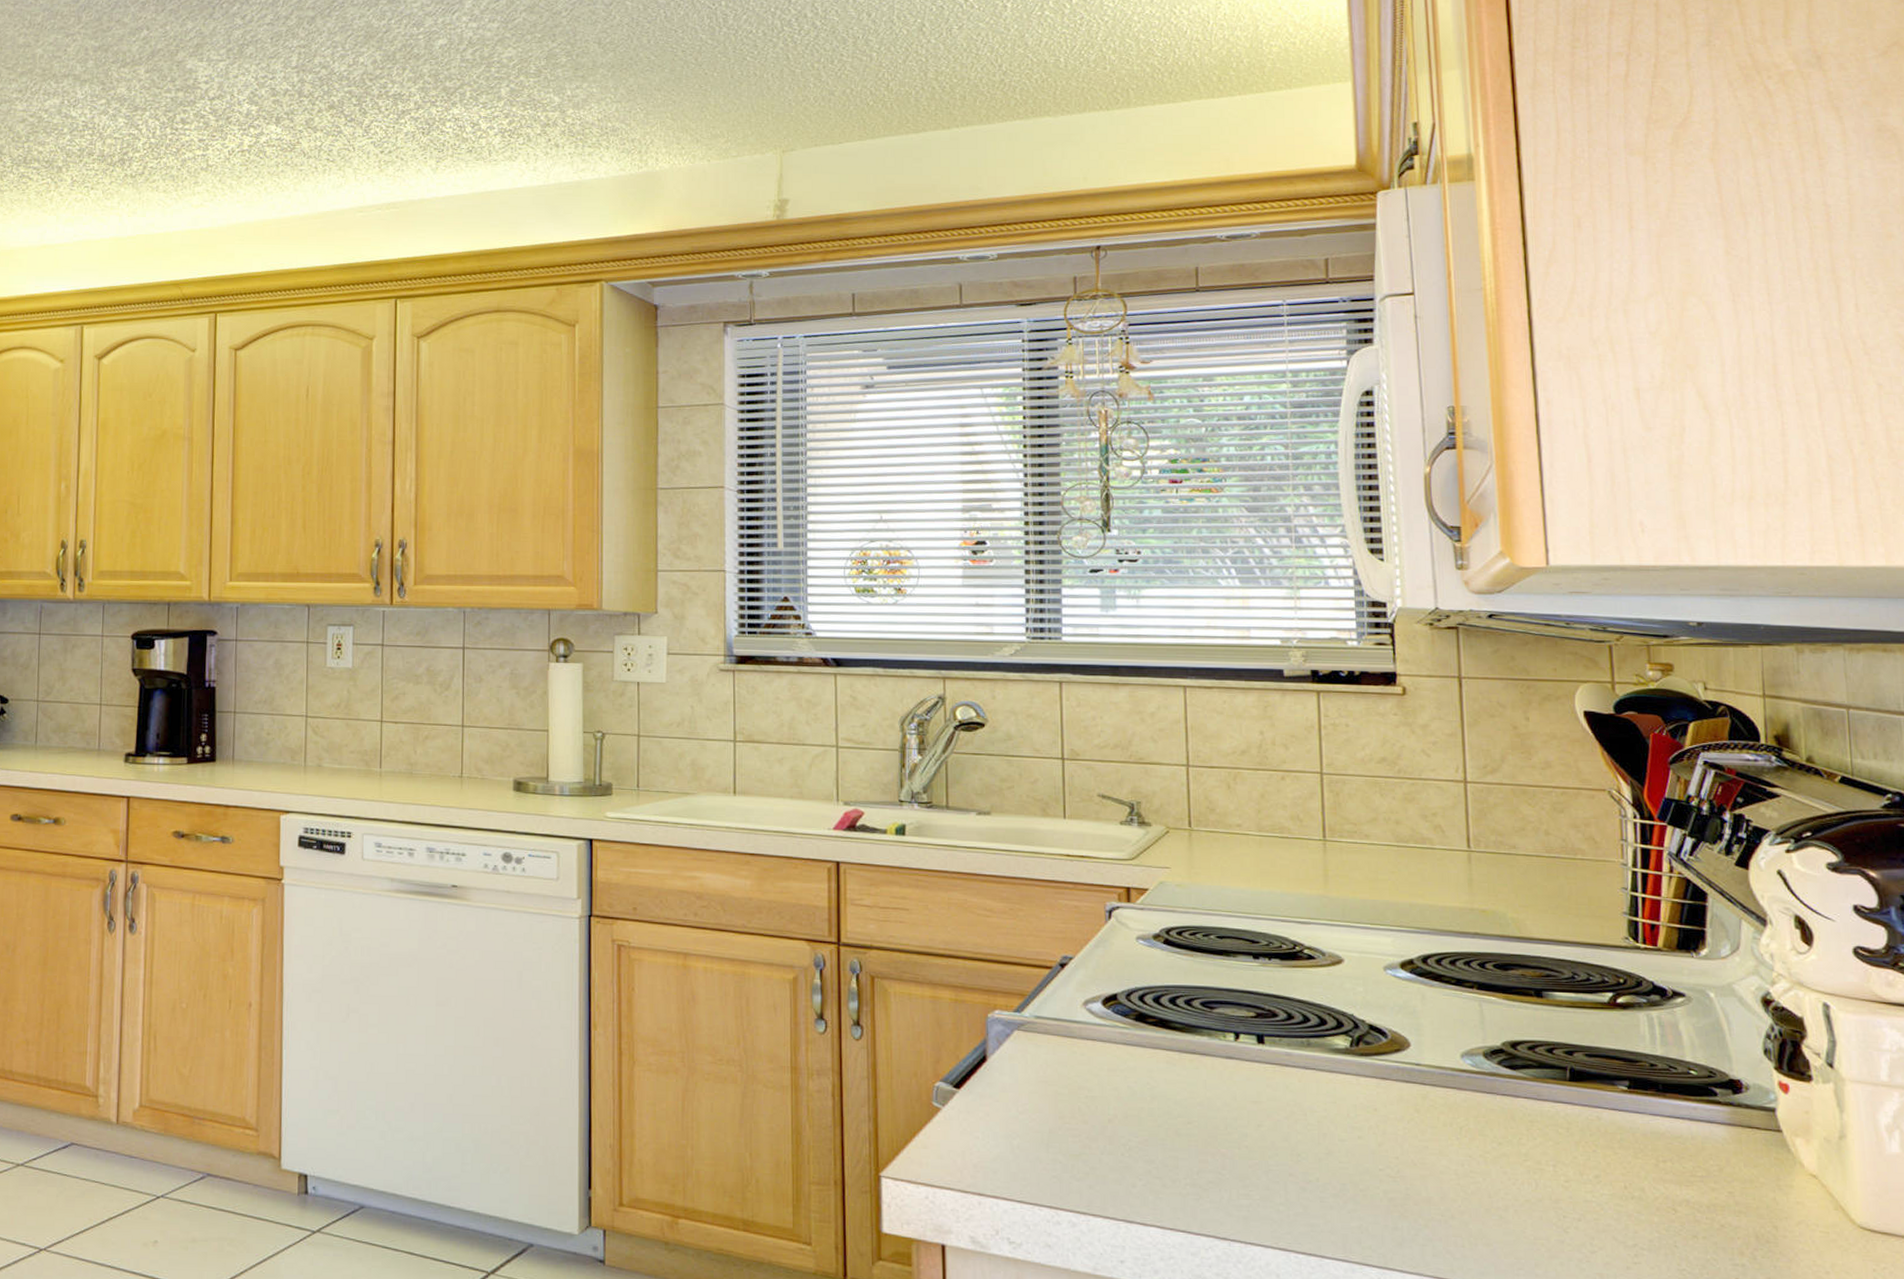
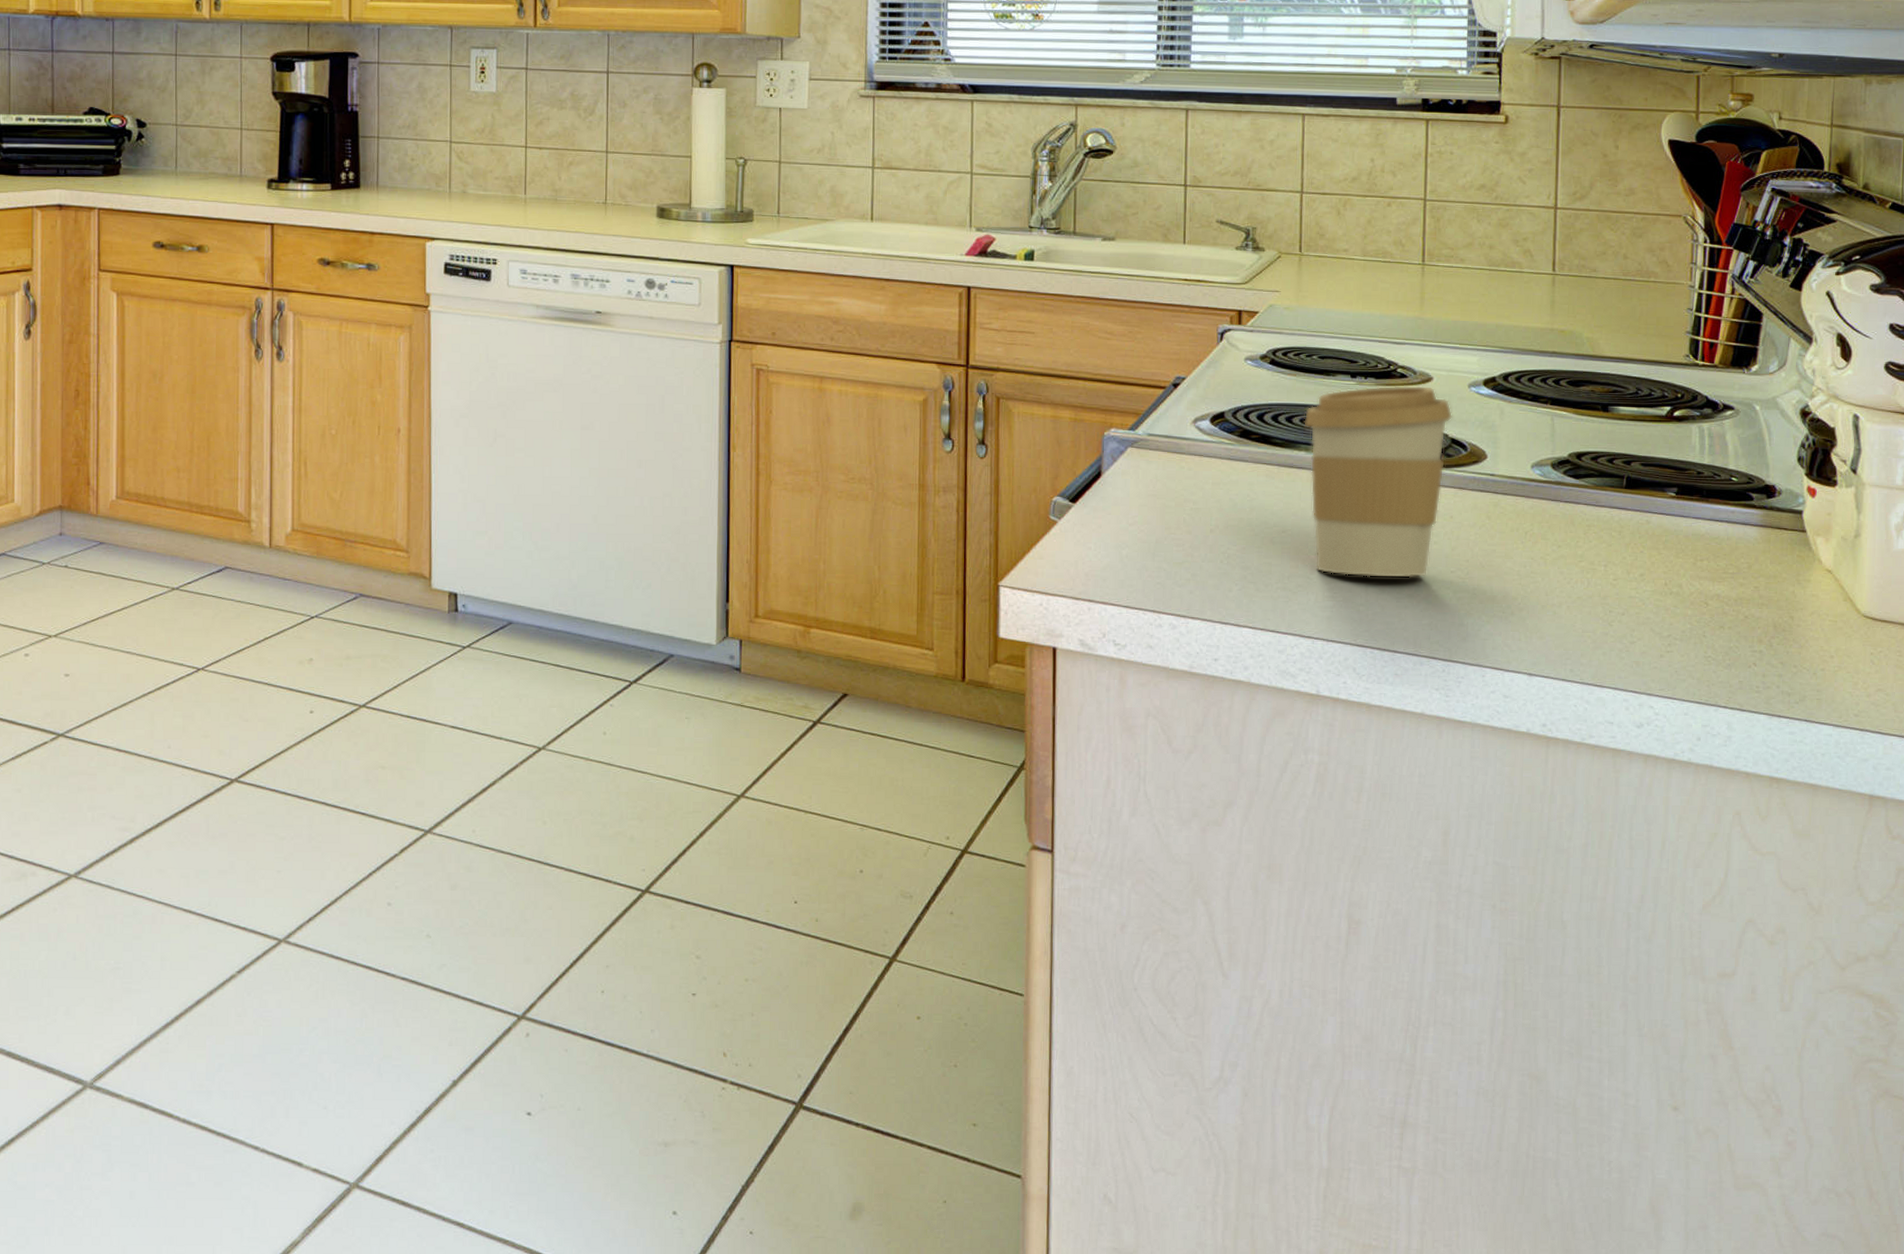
coffee cup: none [1204,967,1369,1176] -> present [1304,385,1453,578]

